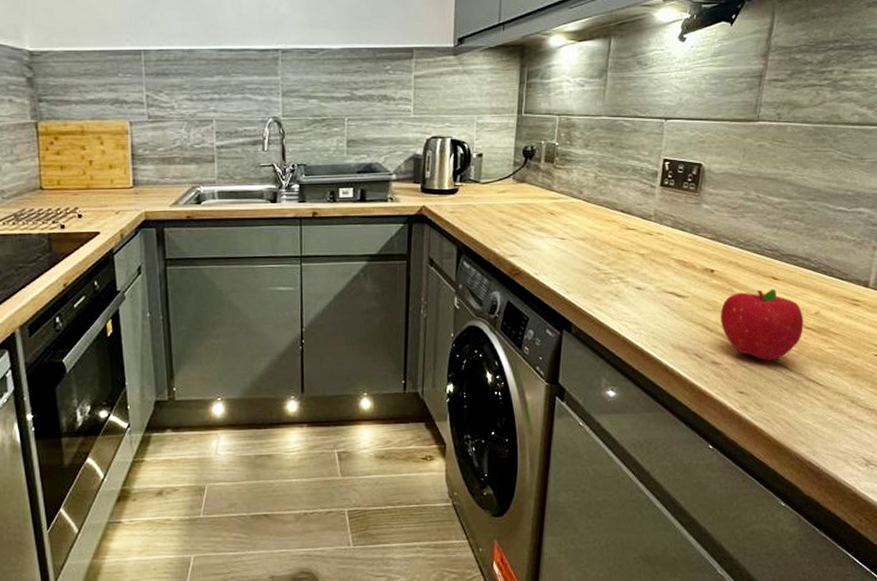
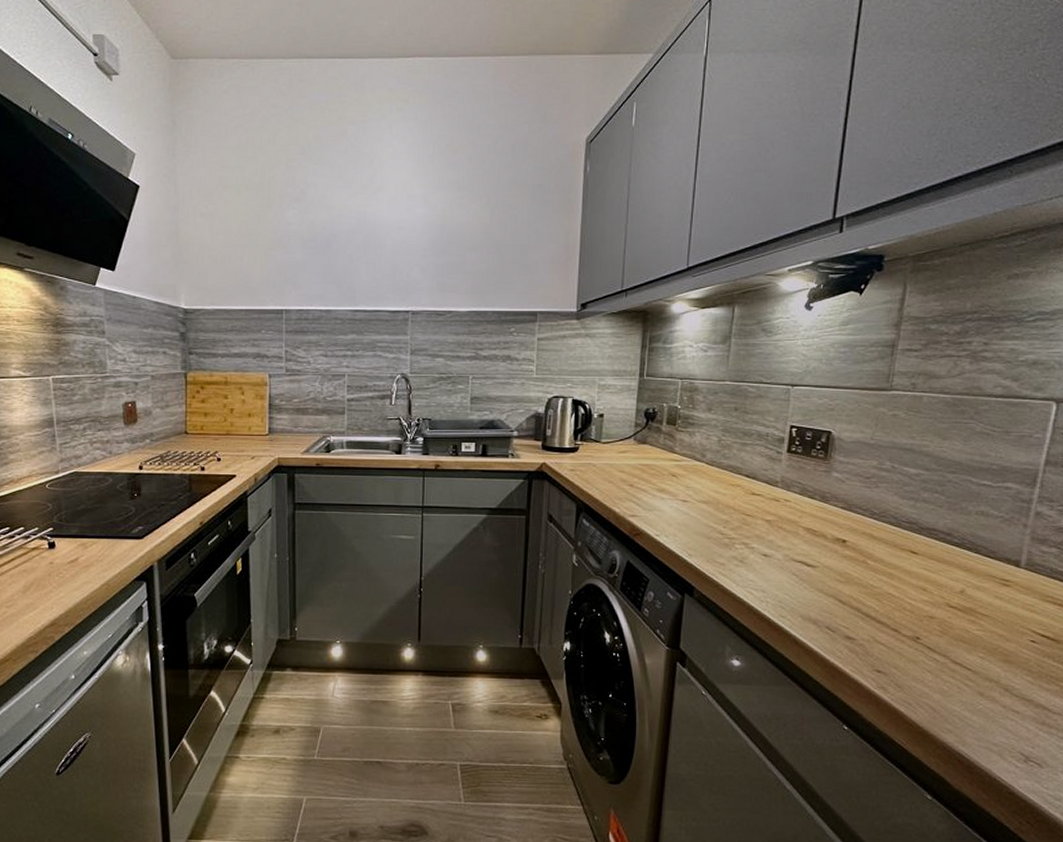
fruit: present [720,288,804,361] -> none [853,563,948,639]

